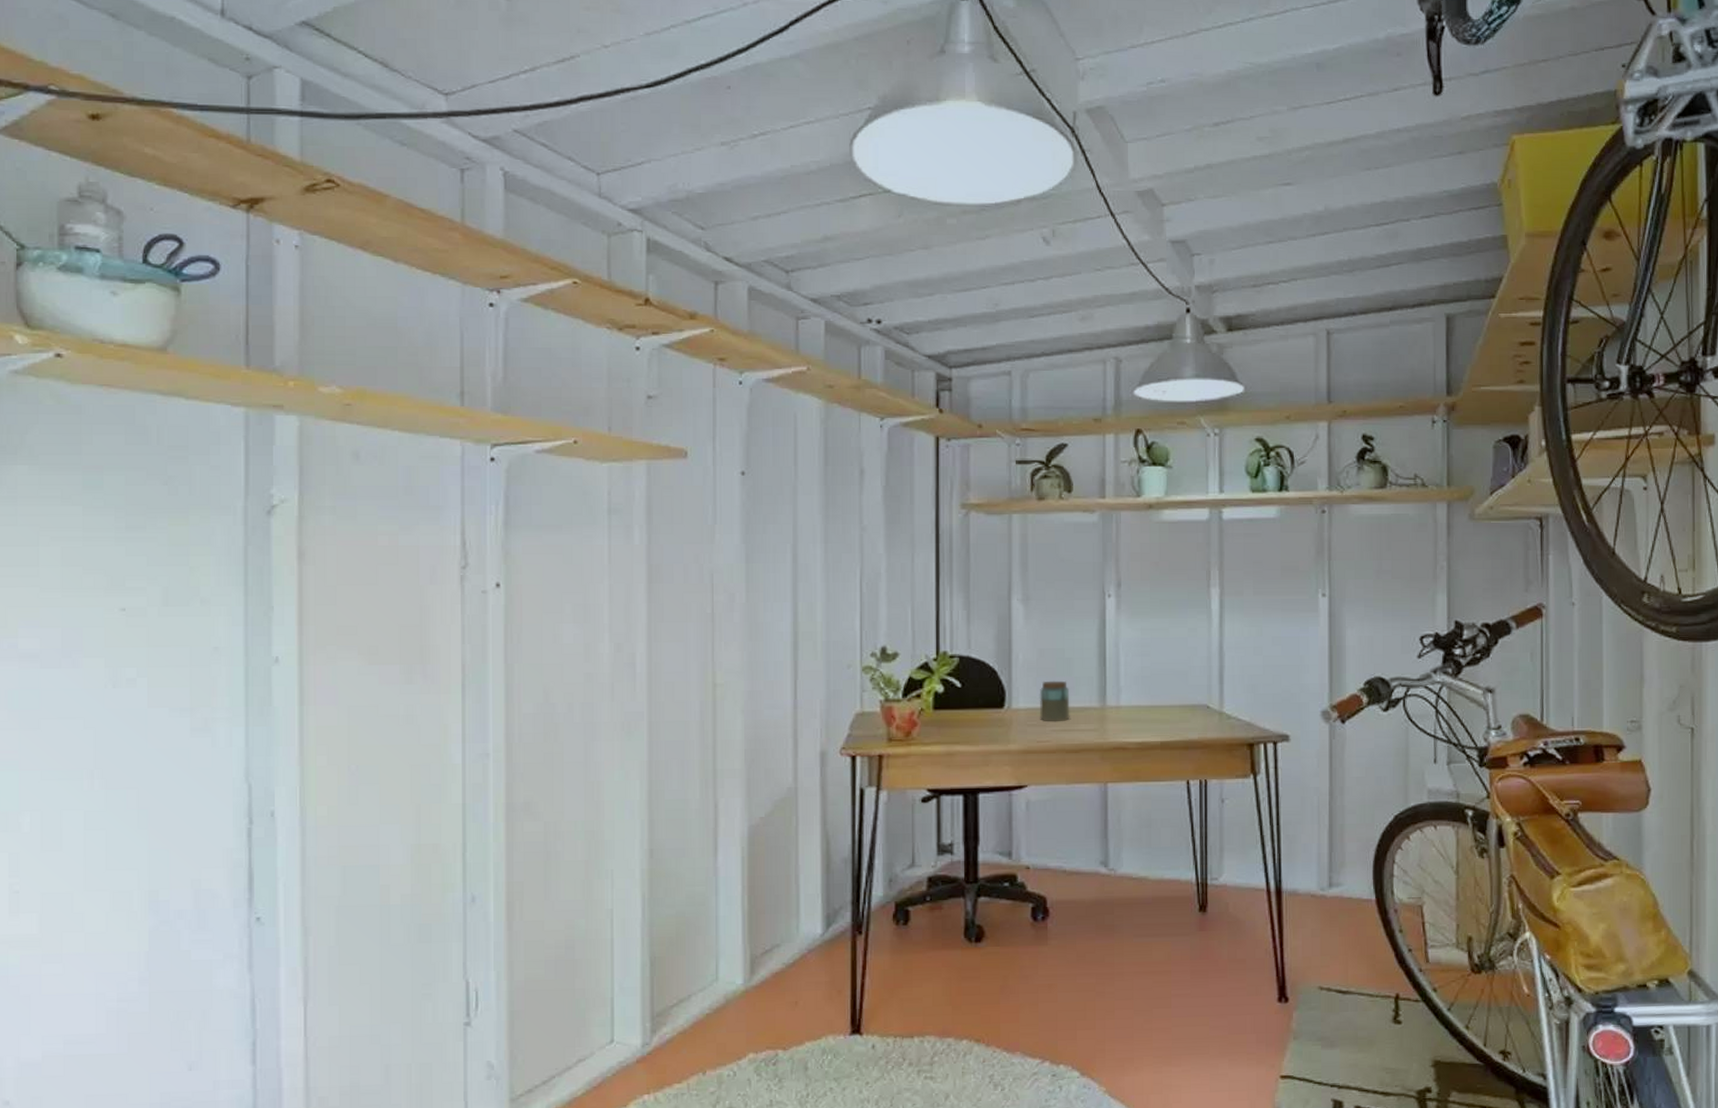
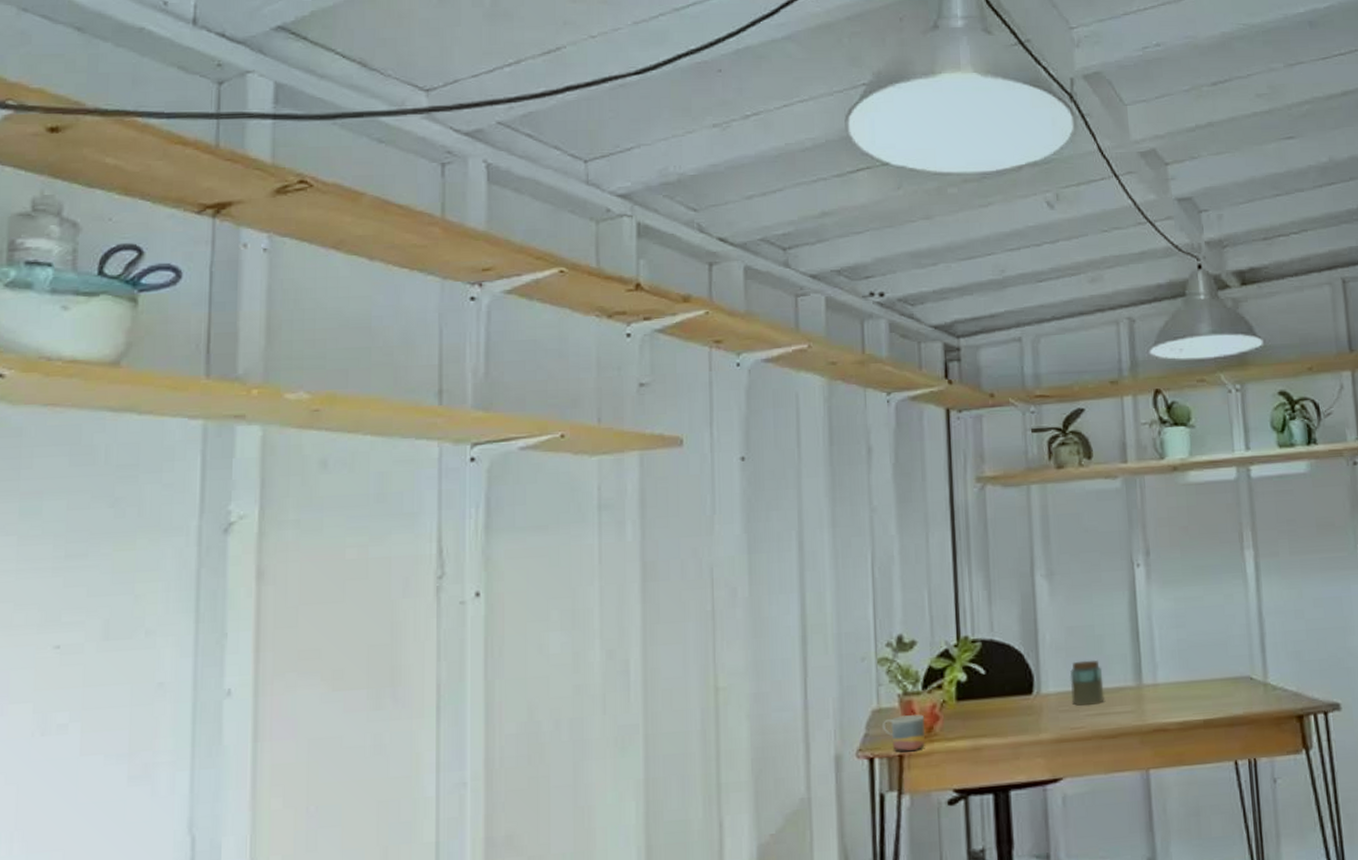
mug: none [865,720,904,753] -> present [883,714,925,752]

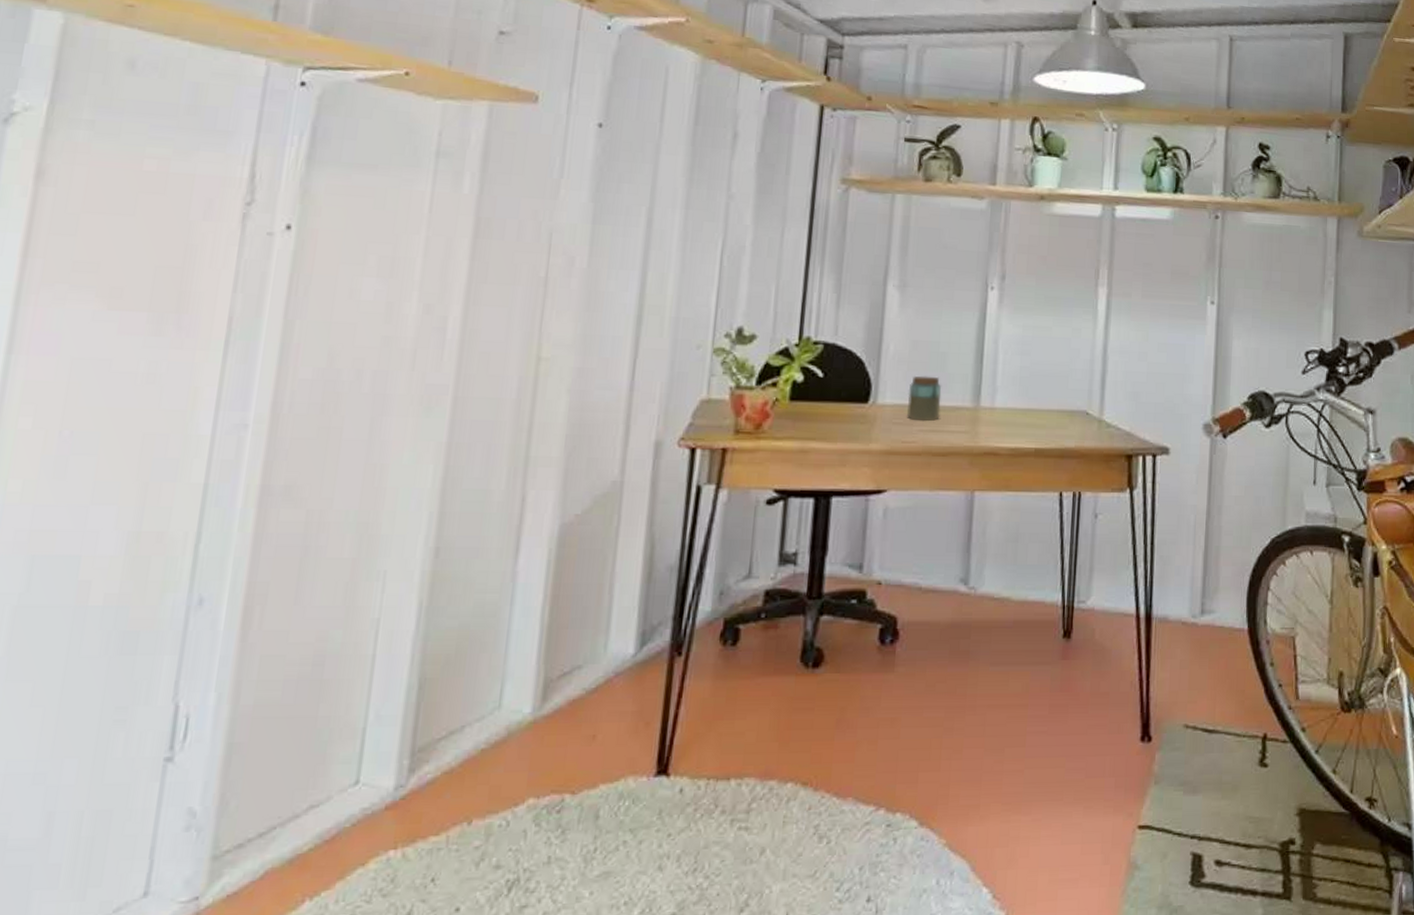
mug: present [883,714,925,752] -> none [709,409,755,446]

